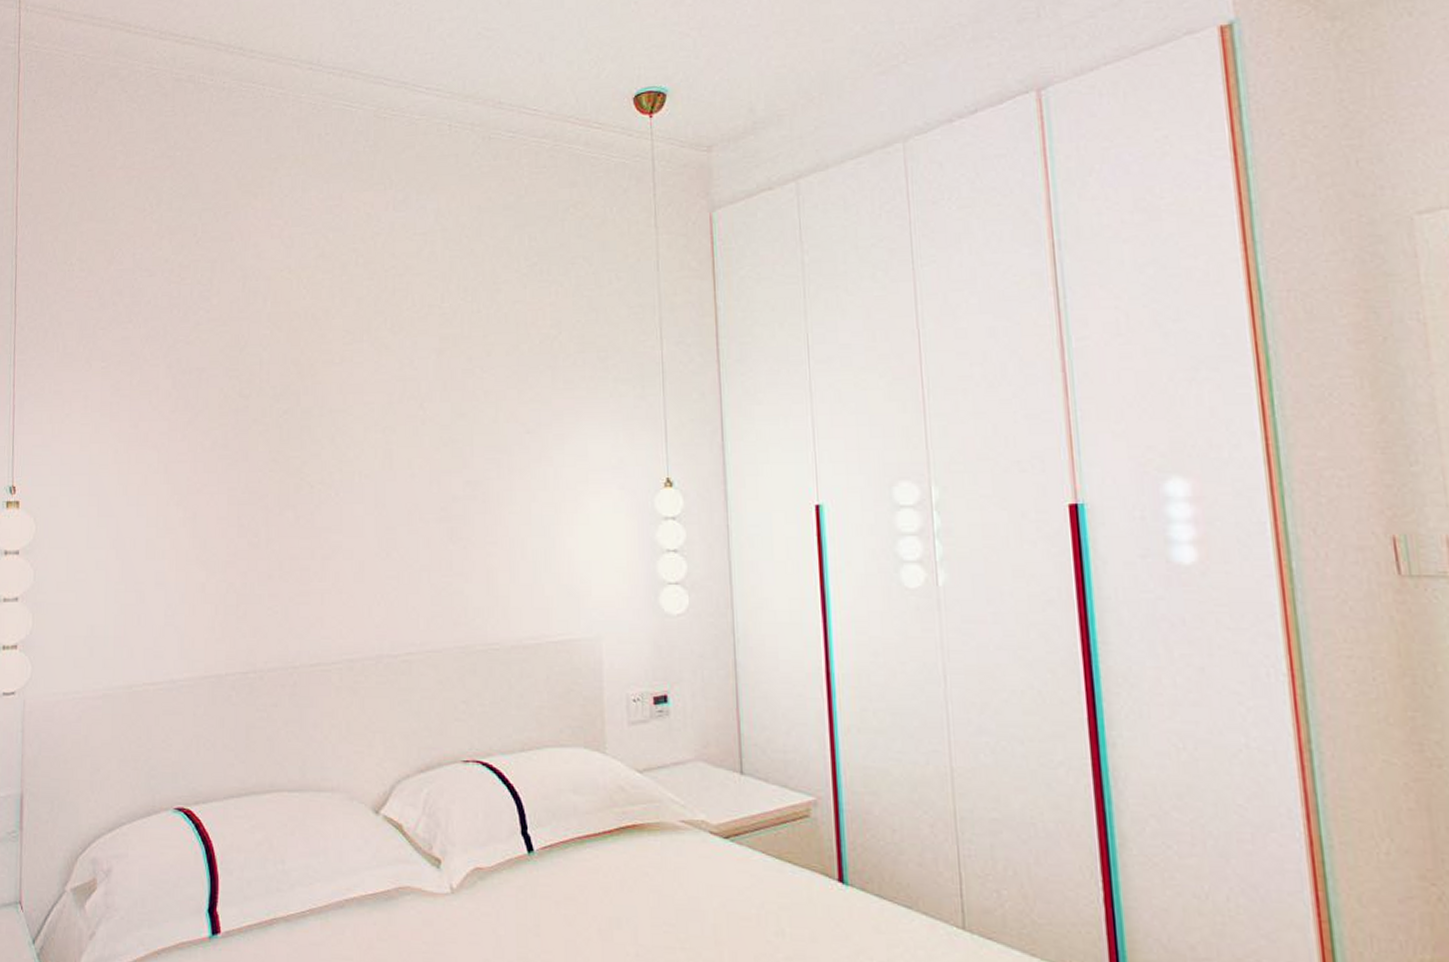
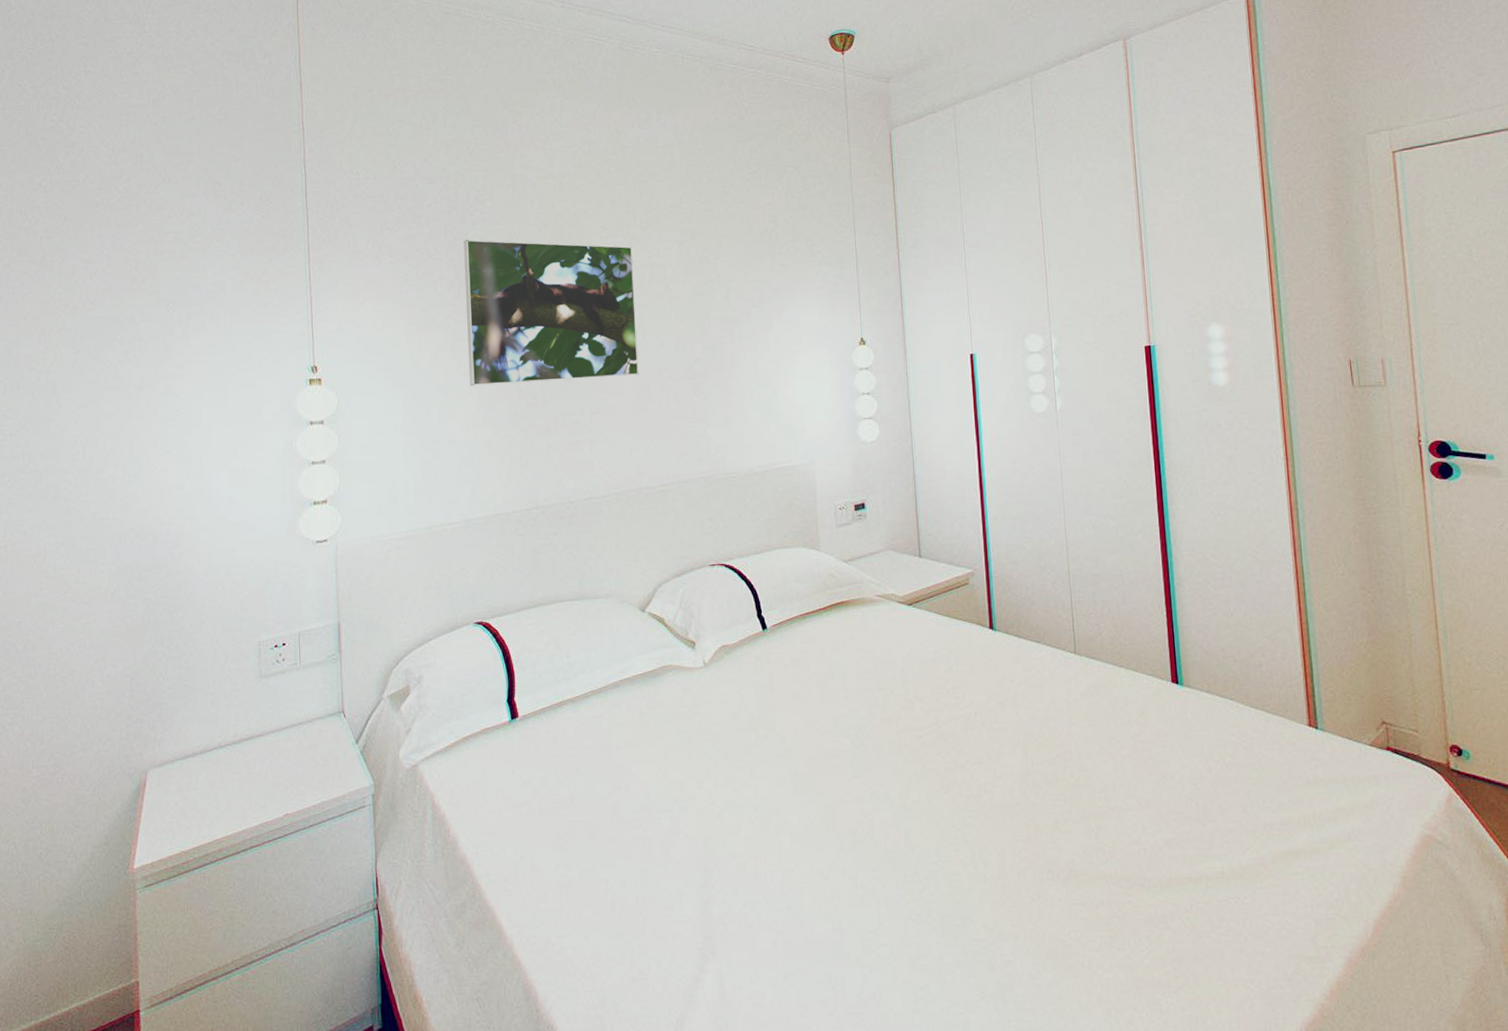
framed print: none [183,343,383,518] -> present [464,239,639,386]

